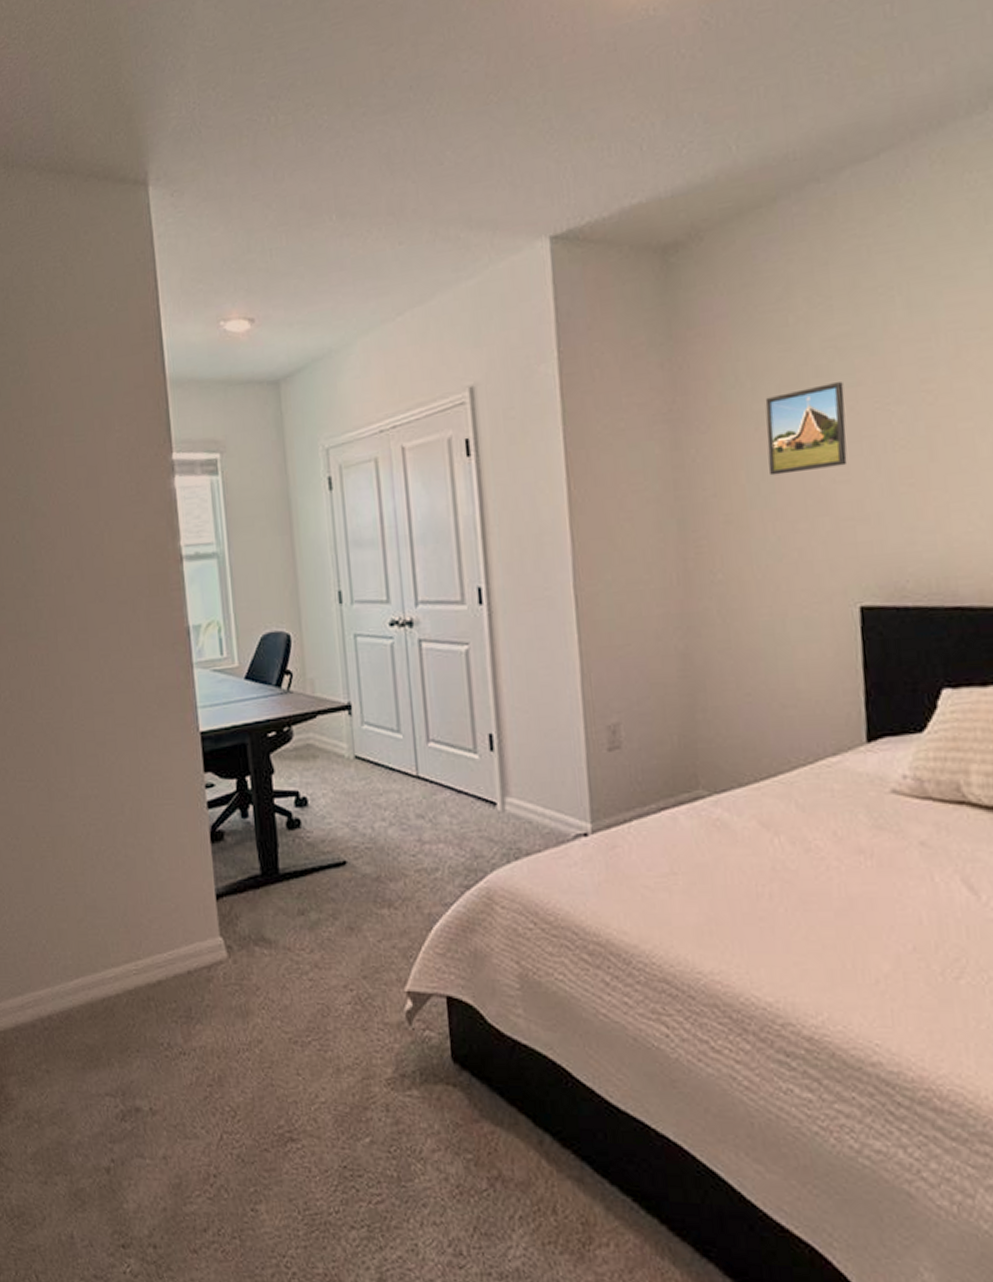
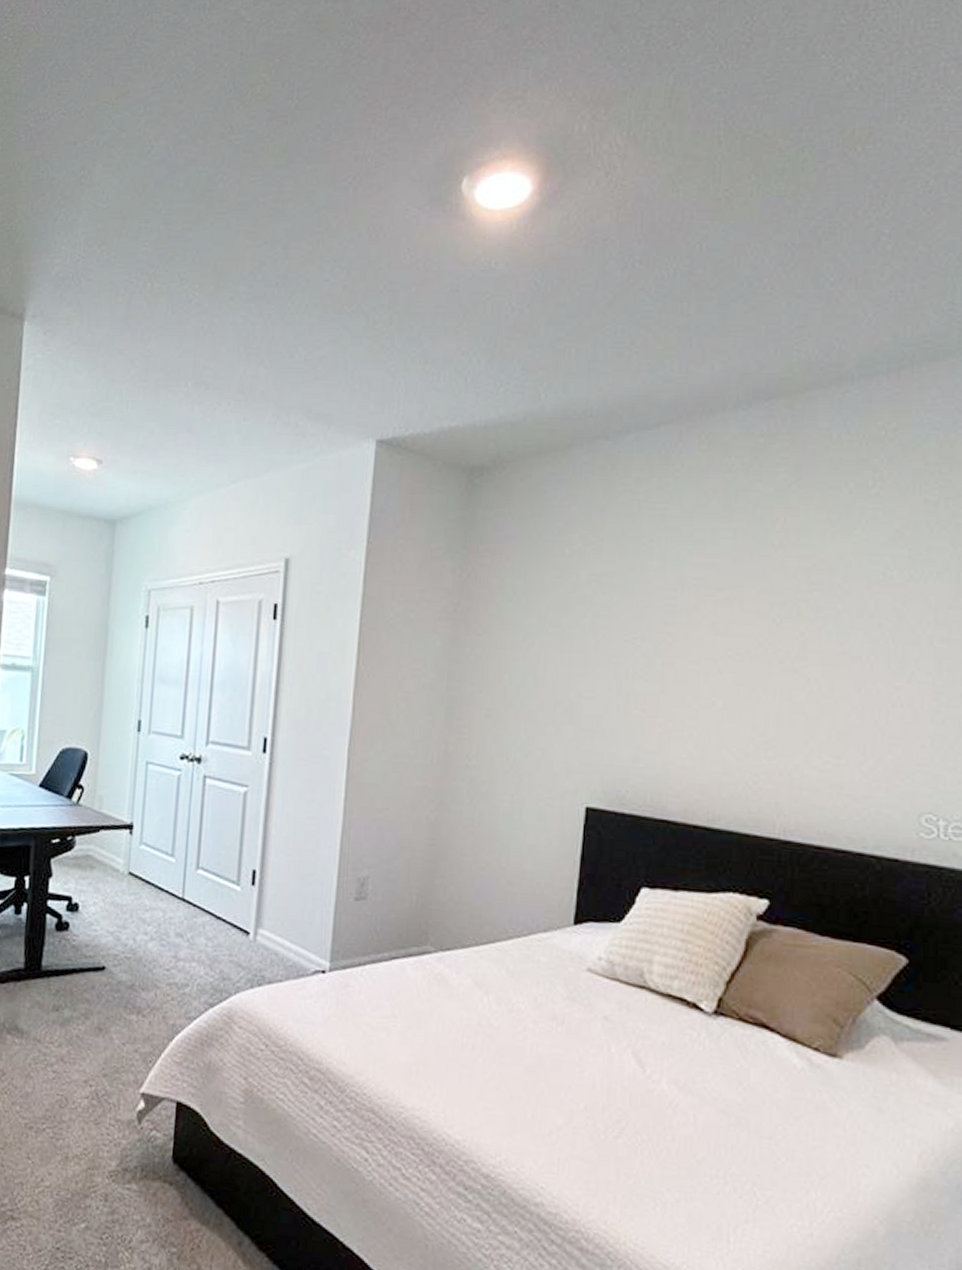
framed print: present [765,382,848,476] -> none [528,612,601,684]

